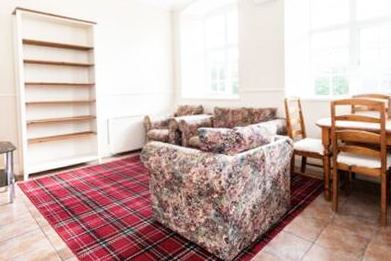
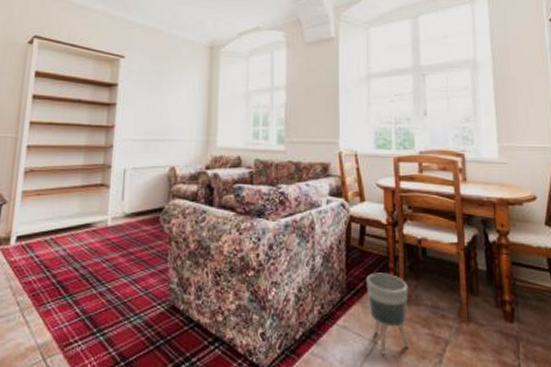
planter: none [306,192,340,251] -> present [366,272,409,355]

